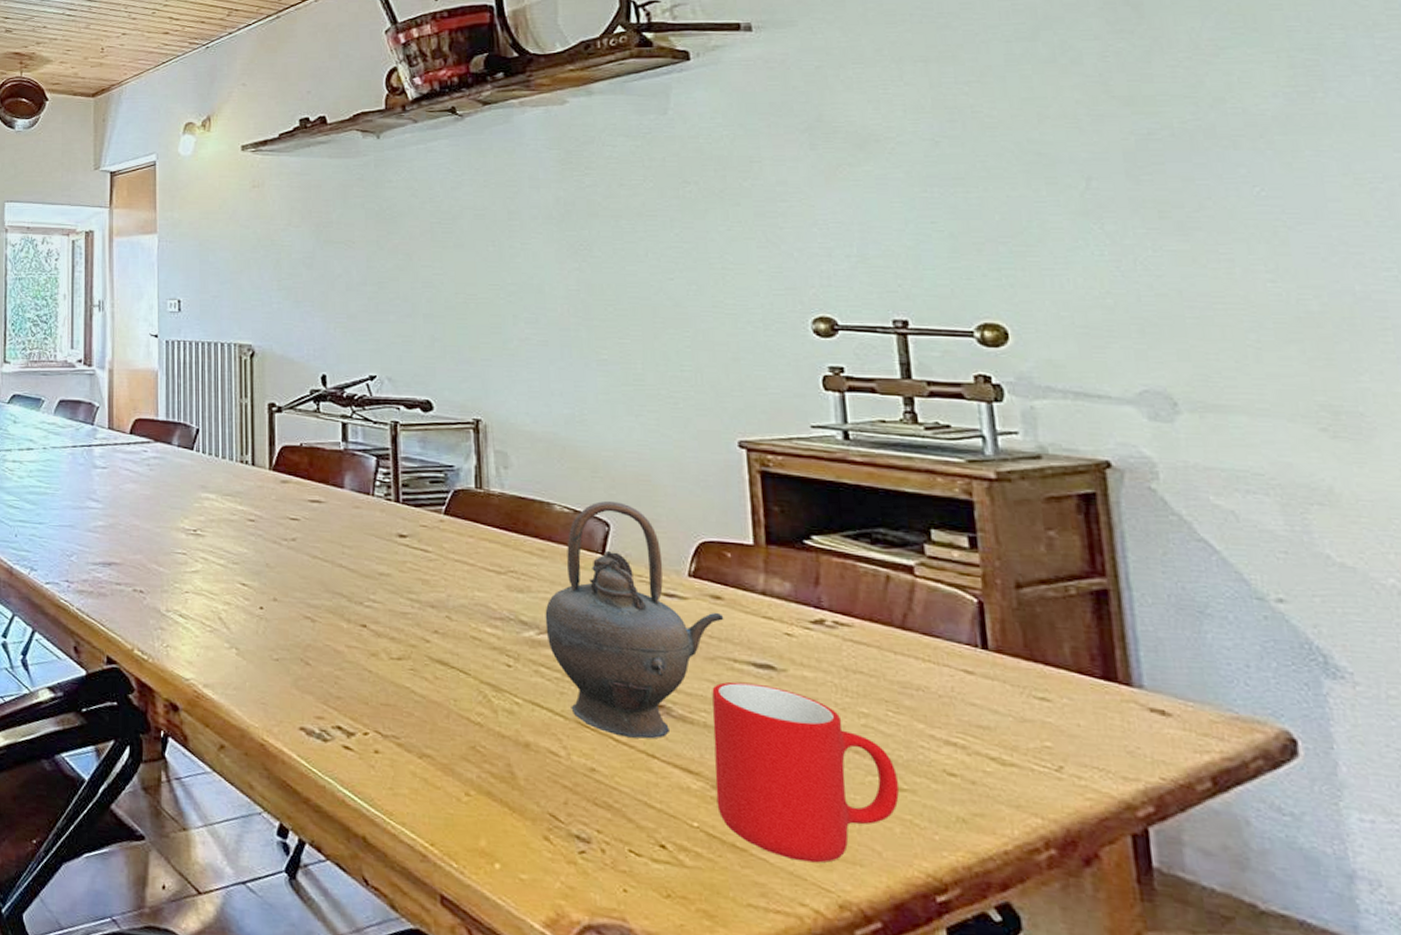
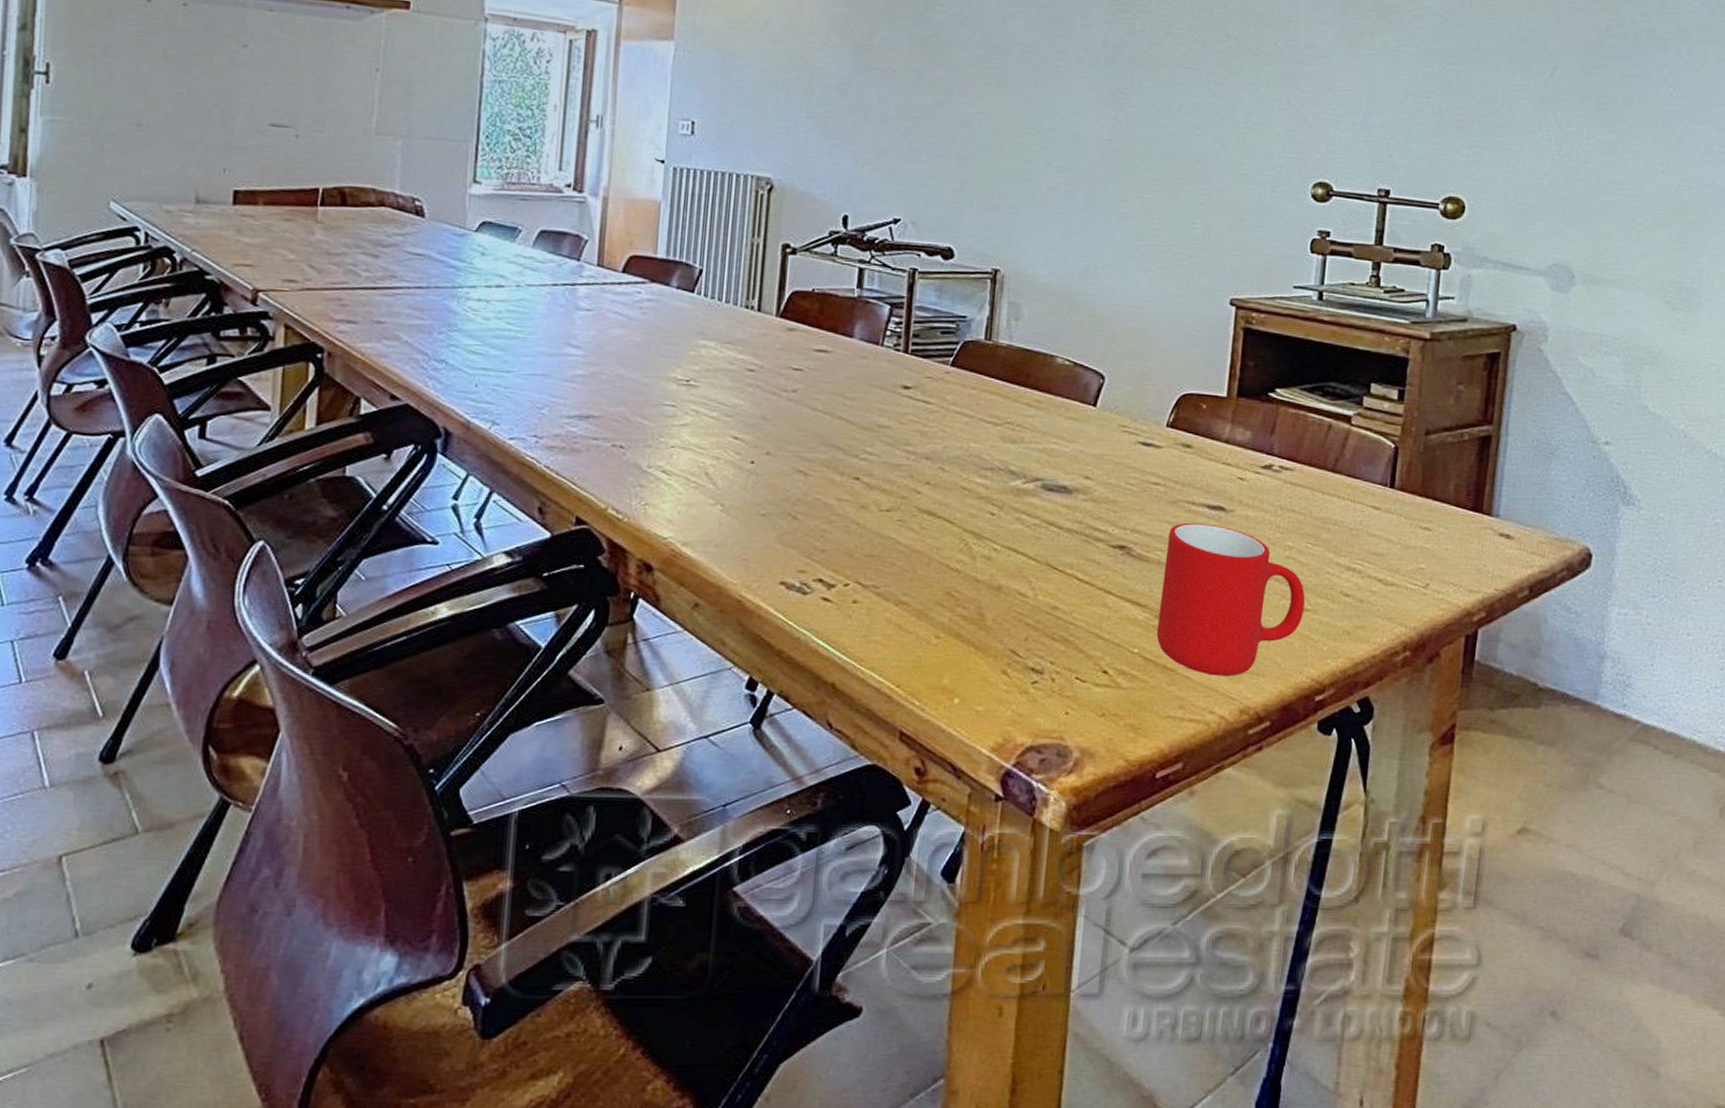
teapot: present [545,500,724,739] -> none [1032,354,1191,577]

